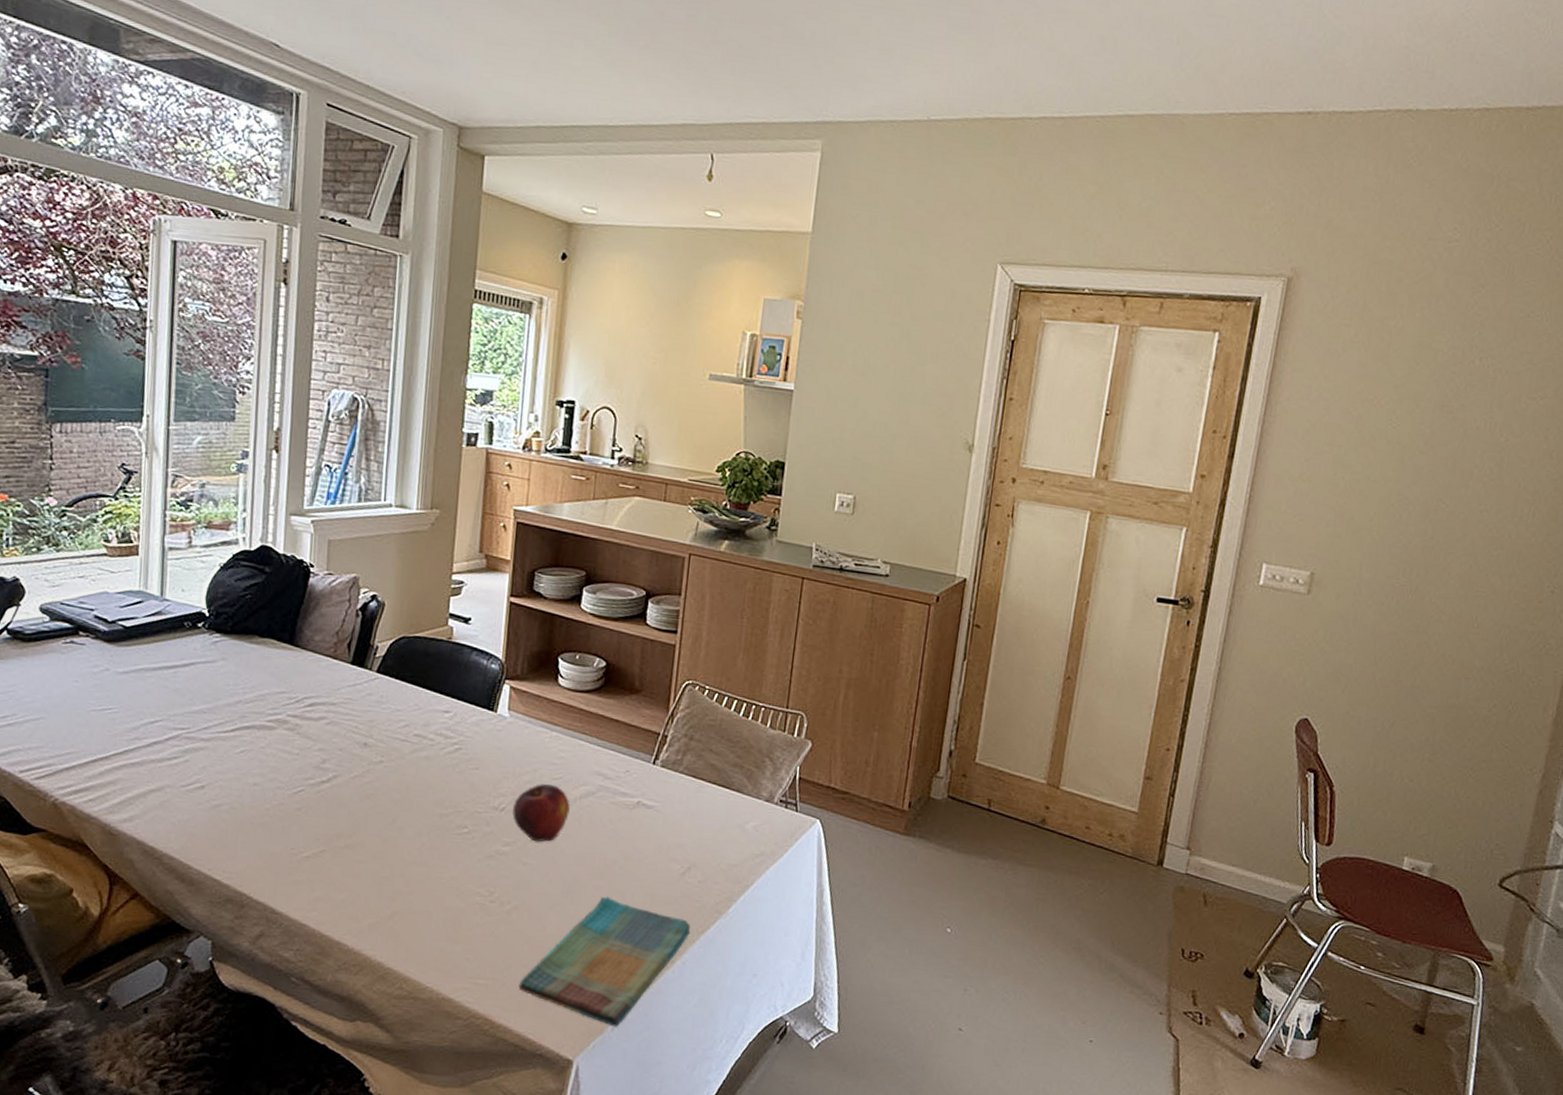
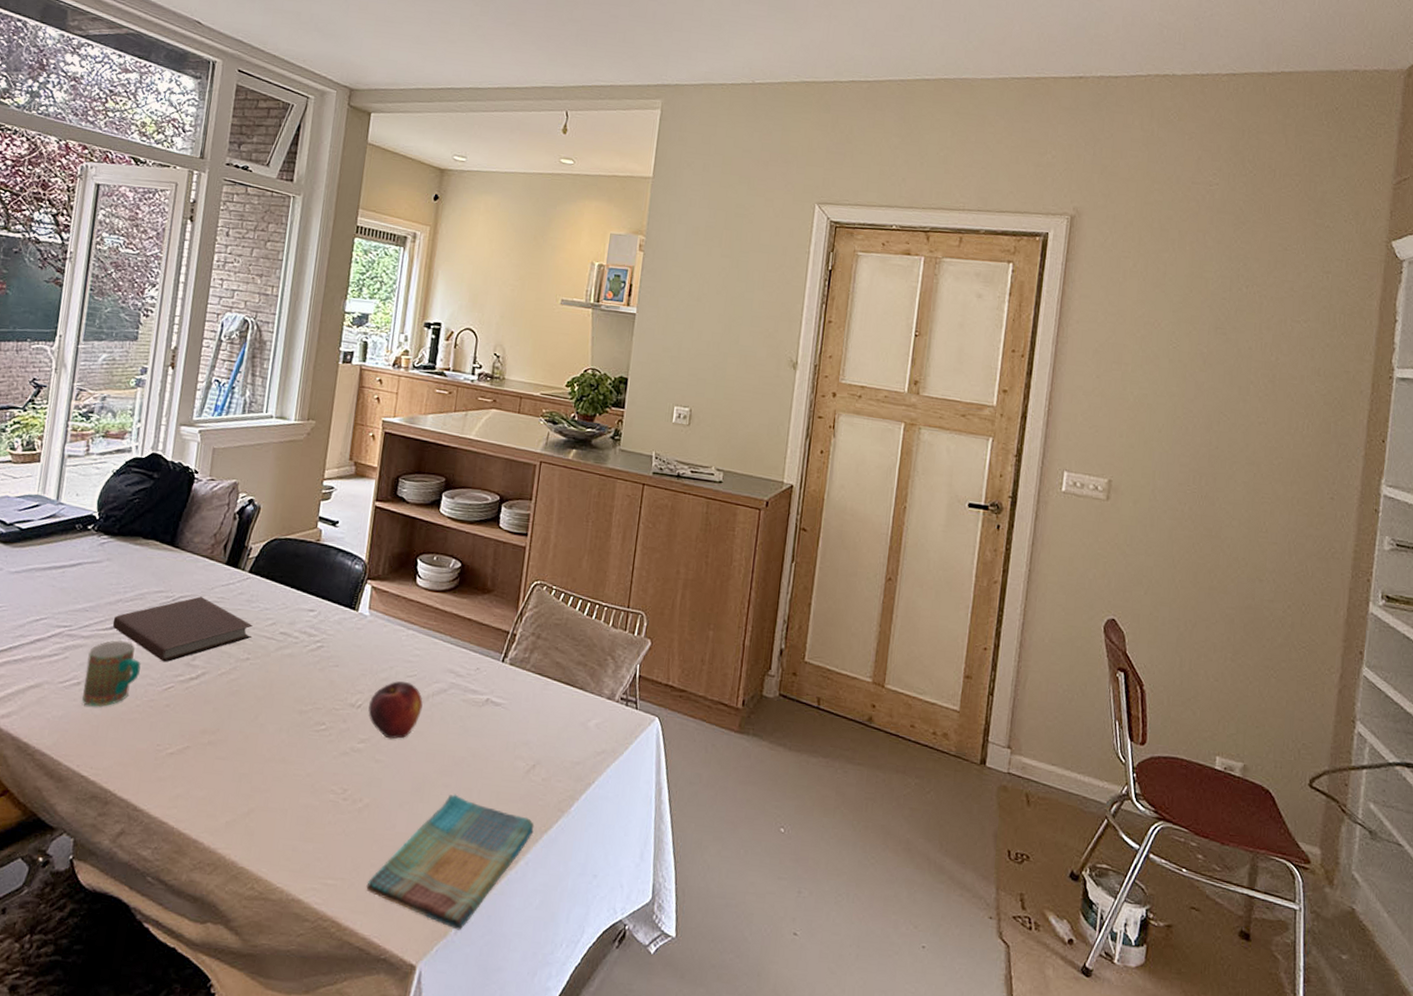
mug: none [208,743,267,811] -> present [82,640,141,707]
notebook: none [233,697,384,766] -> present [112,596,253,663]

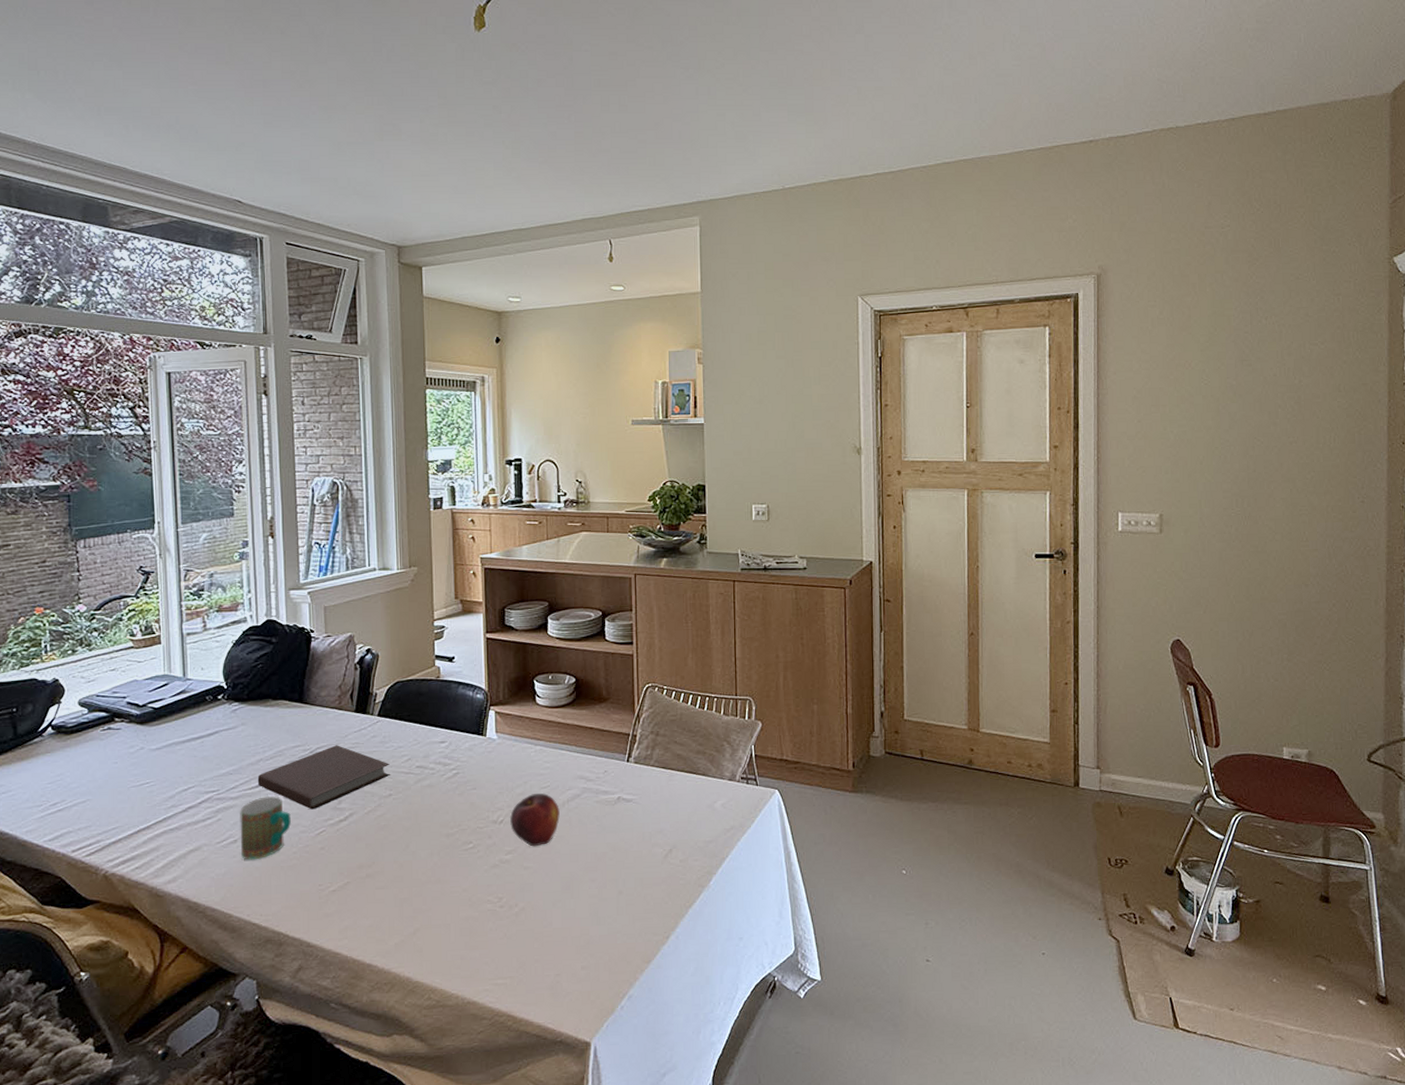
dish towel: present [366,794,535,931] -> none [534,886,679,1005]

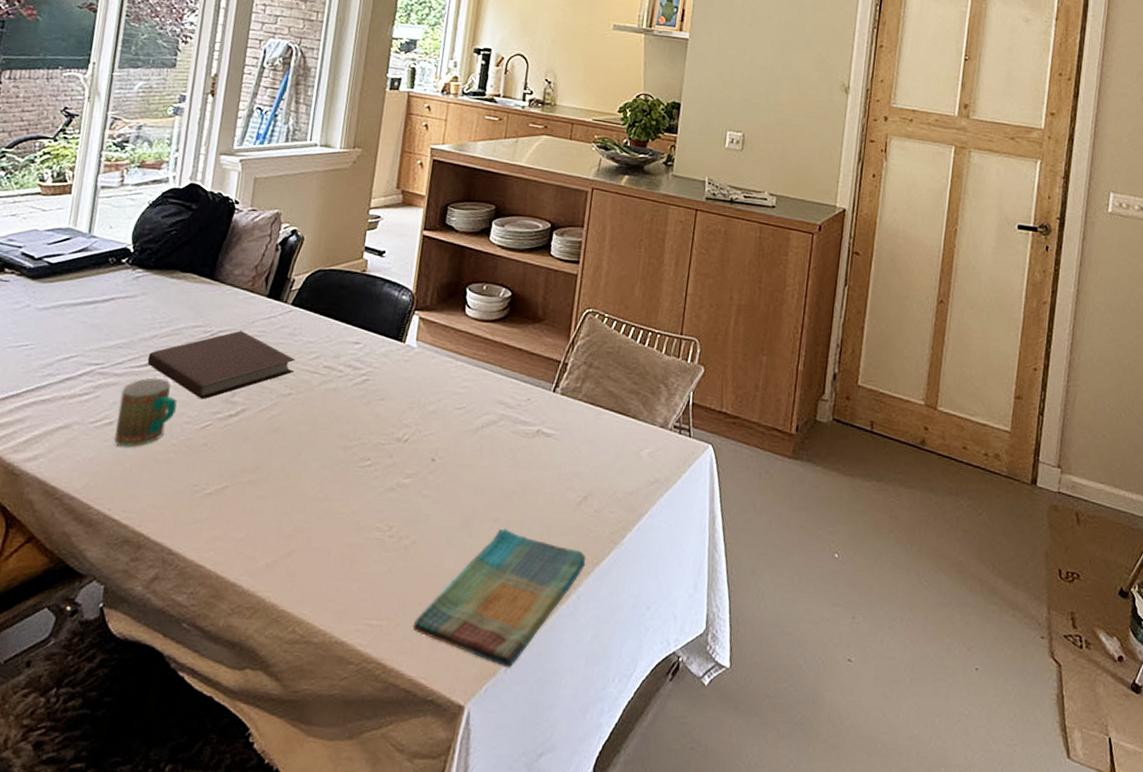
fruit: present [510,793,560,847] -> none [415,414,472,474]
dish towel: none [534,886,679,1005] -> present [412,528,586,668]

